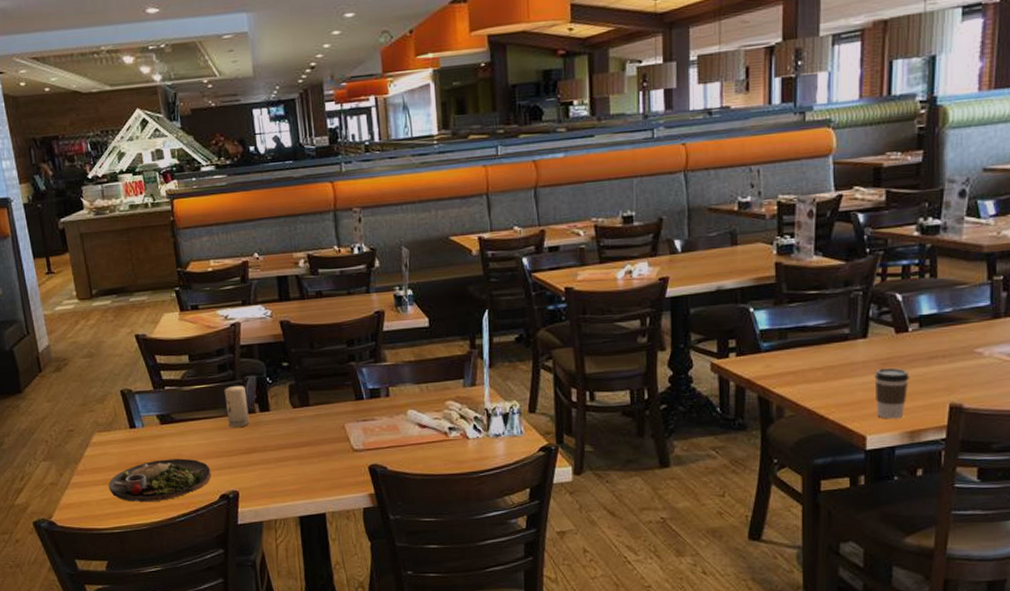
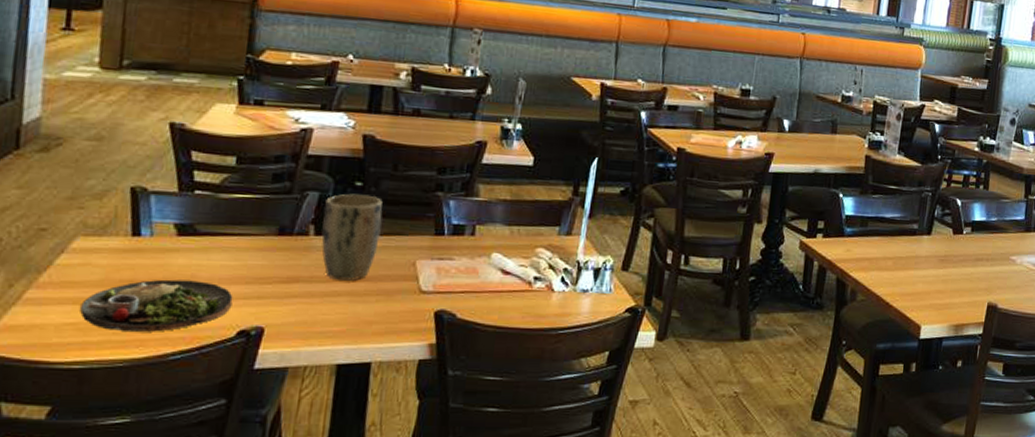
candle: present [224,386,250,428] -> none [270,201,302,251]
plant pot: none [262,372,311,447] -> present [321,193,383,281]
coffee cup: present [874,367,909,419] -> none [932,264,960,312]

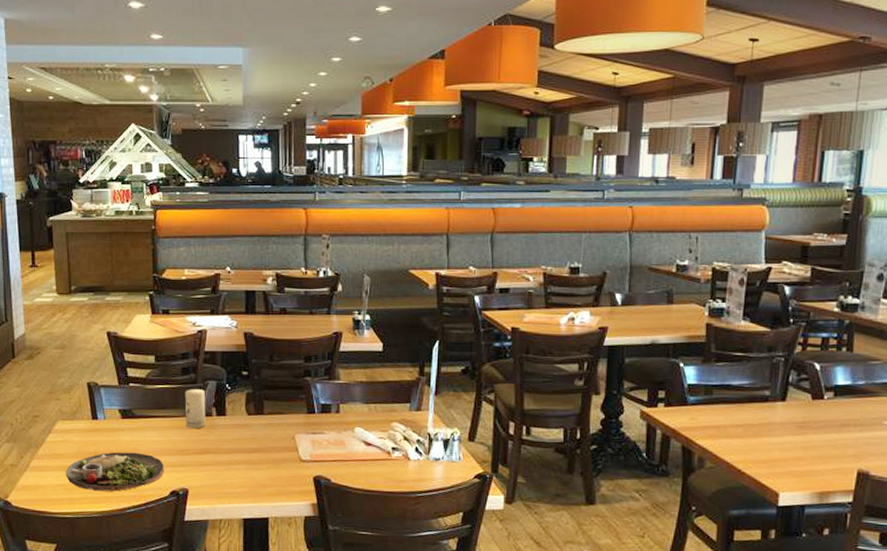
candle: none [270,201,302,251] -> present [185,389,206,429]
plant pot: present [321,193,383,281] -> none [220,381,265,452]

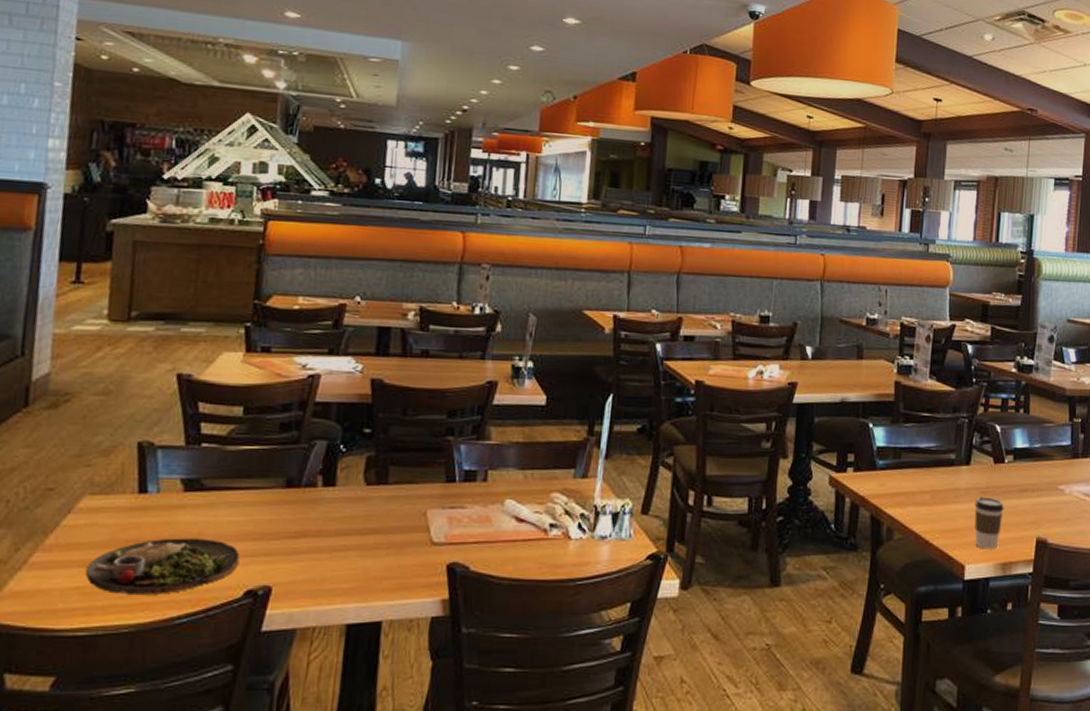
candle: present [185,389,206,429] -> none [277,451,310,504]
coffee cup: none [790,430,822,480] -> present [974,497,1004,549]

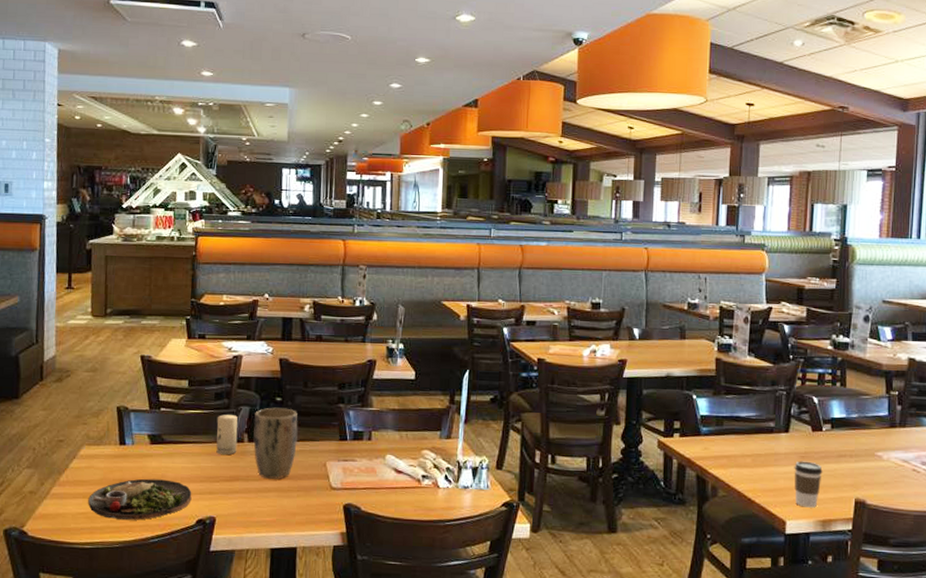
candle: none [277,451,310,504] -> present [216,415,238,455]
plant pot: none [329,441,392,534] -> present [253,407,298,479]

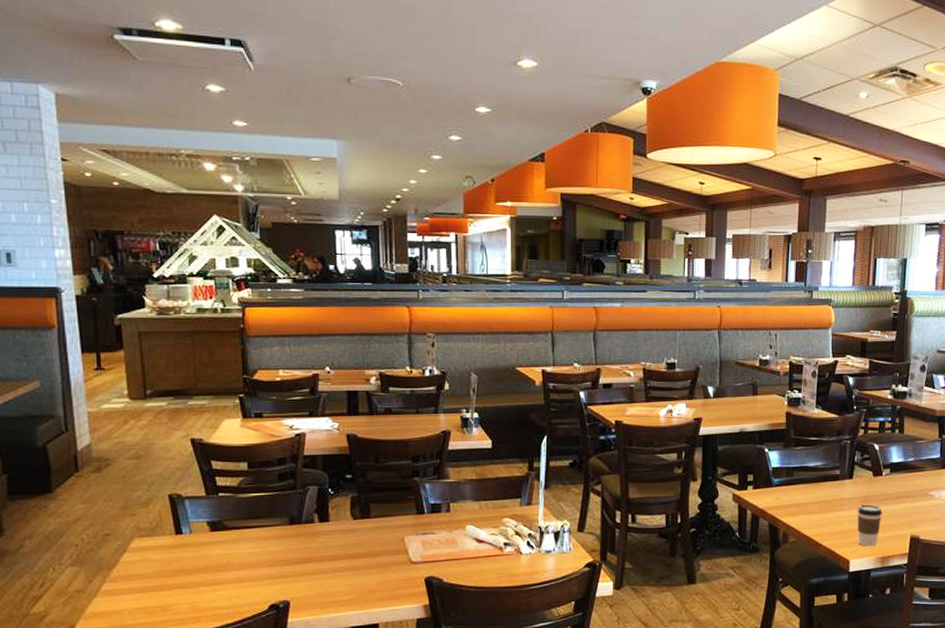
dinner plate: present [88,478,192,520] -> none [145,567,262,611]
candle: present [216,415,238,455] -> none [282,496,307,538]
plant pot: present [253,407,298,479] -> none [323,485,372,558]

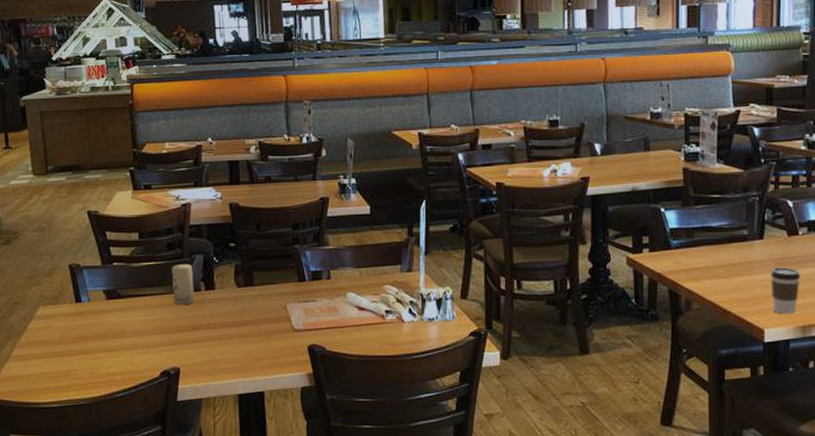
candle: none [282,496,307,538] -> present [171,264,195,305]

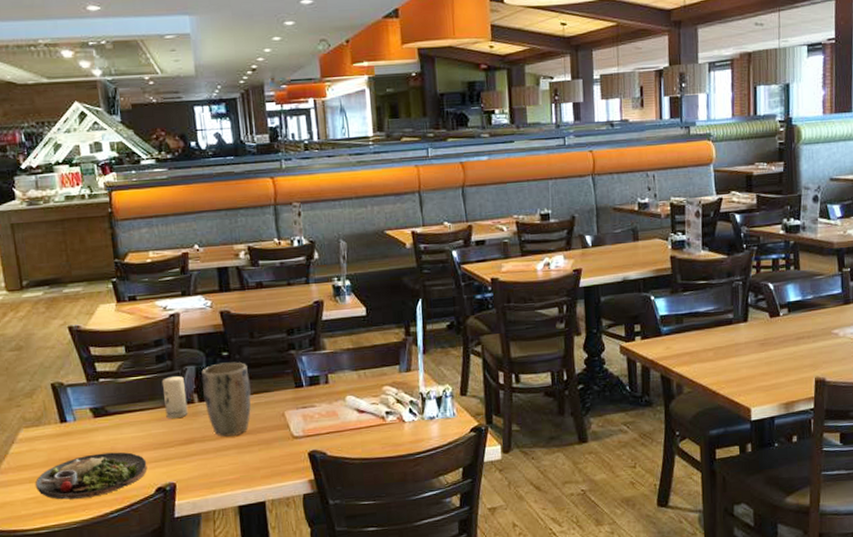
dinner plate: none [50,334,154,377] -> present [35,452,147,500]
plant pot: none [209,253,255,325] -> present [201,362,251,437]
coffee cup: present [770,267,801,314] -> none [755,347,783,393]

